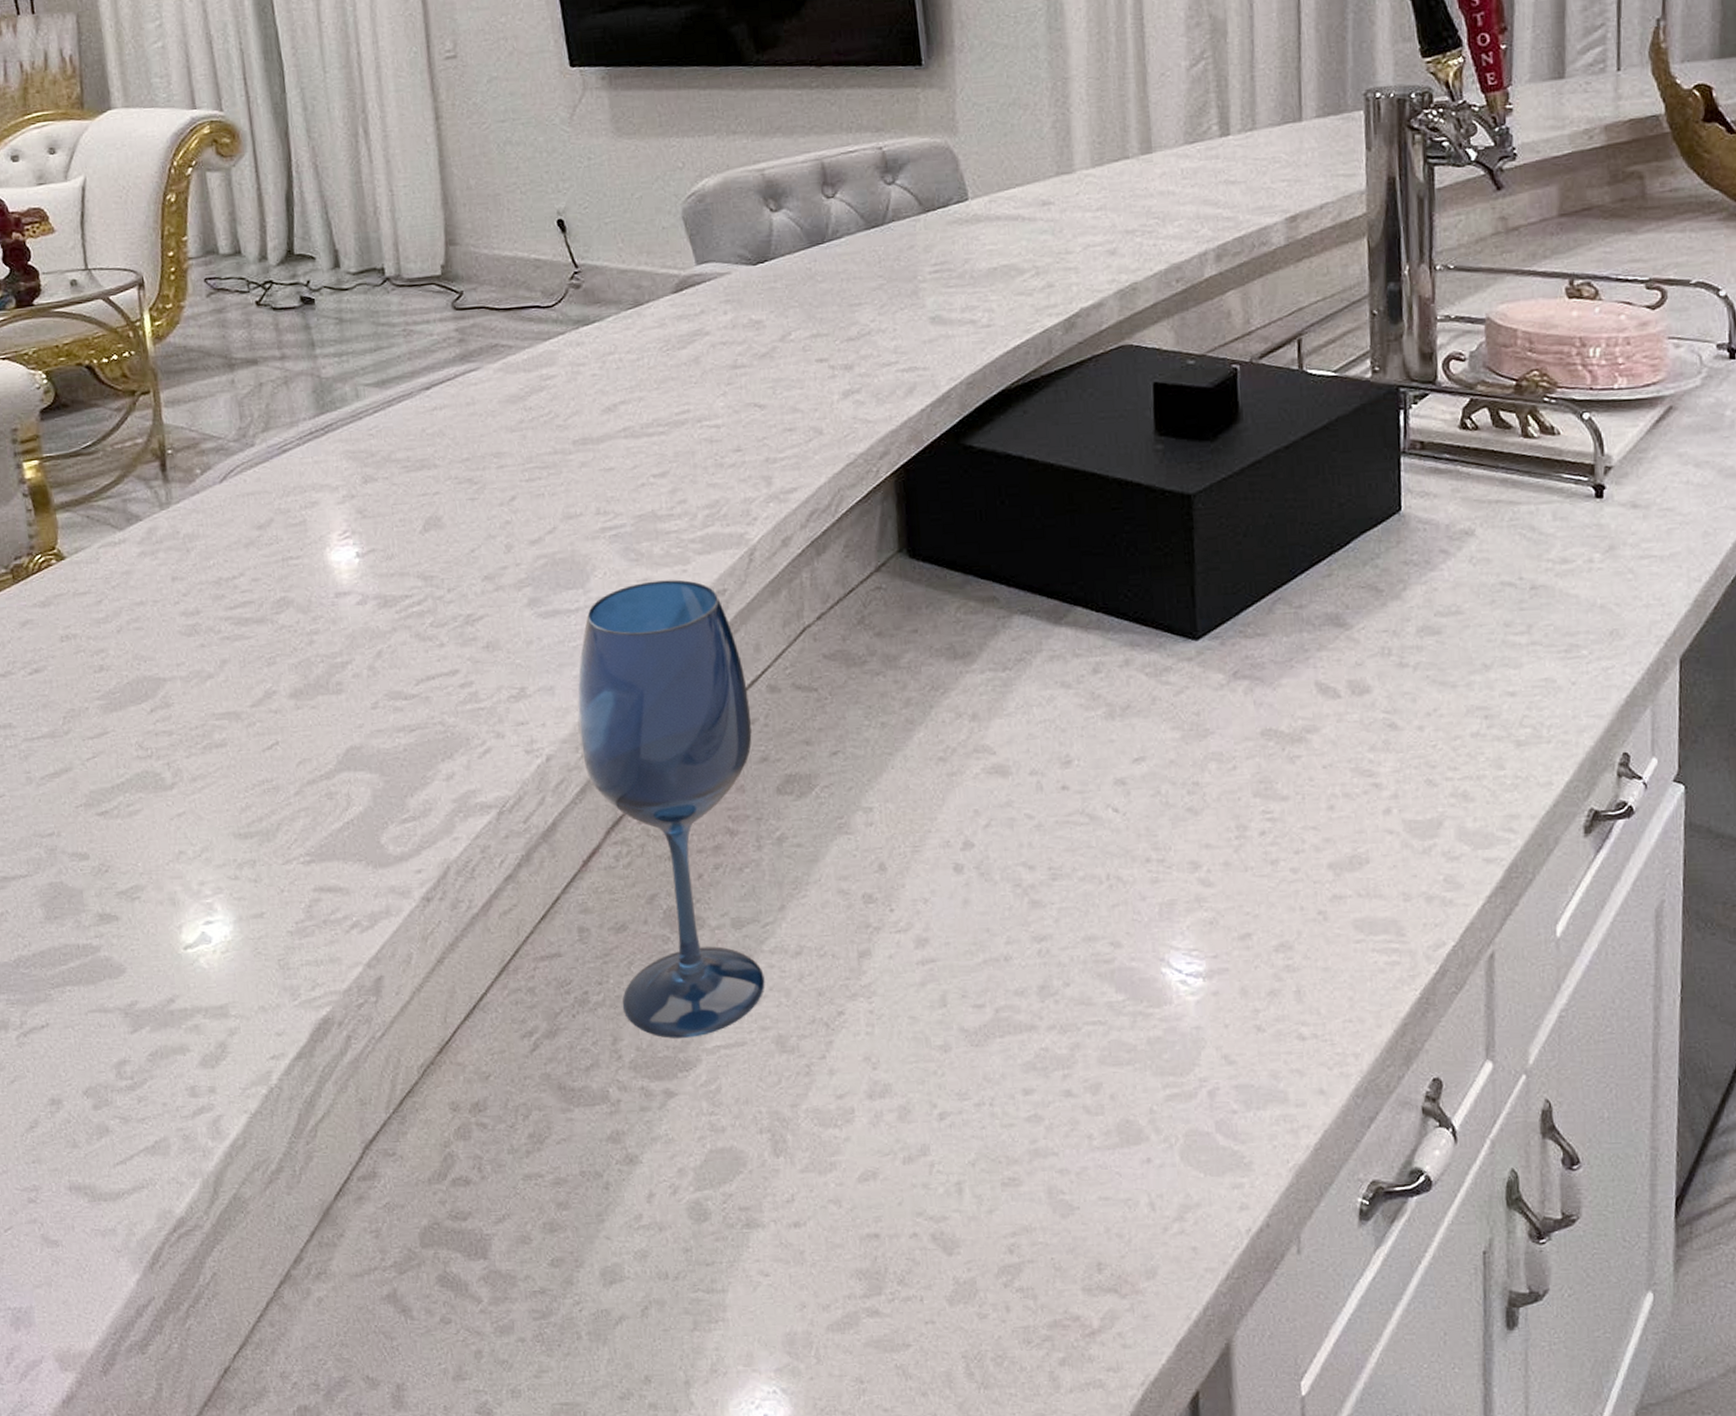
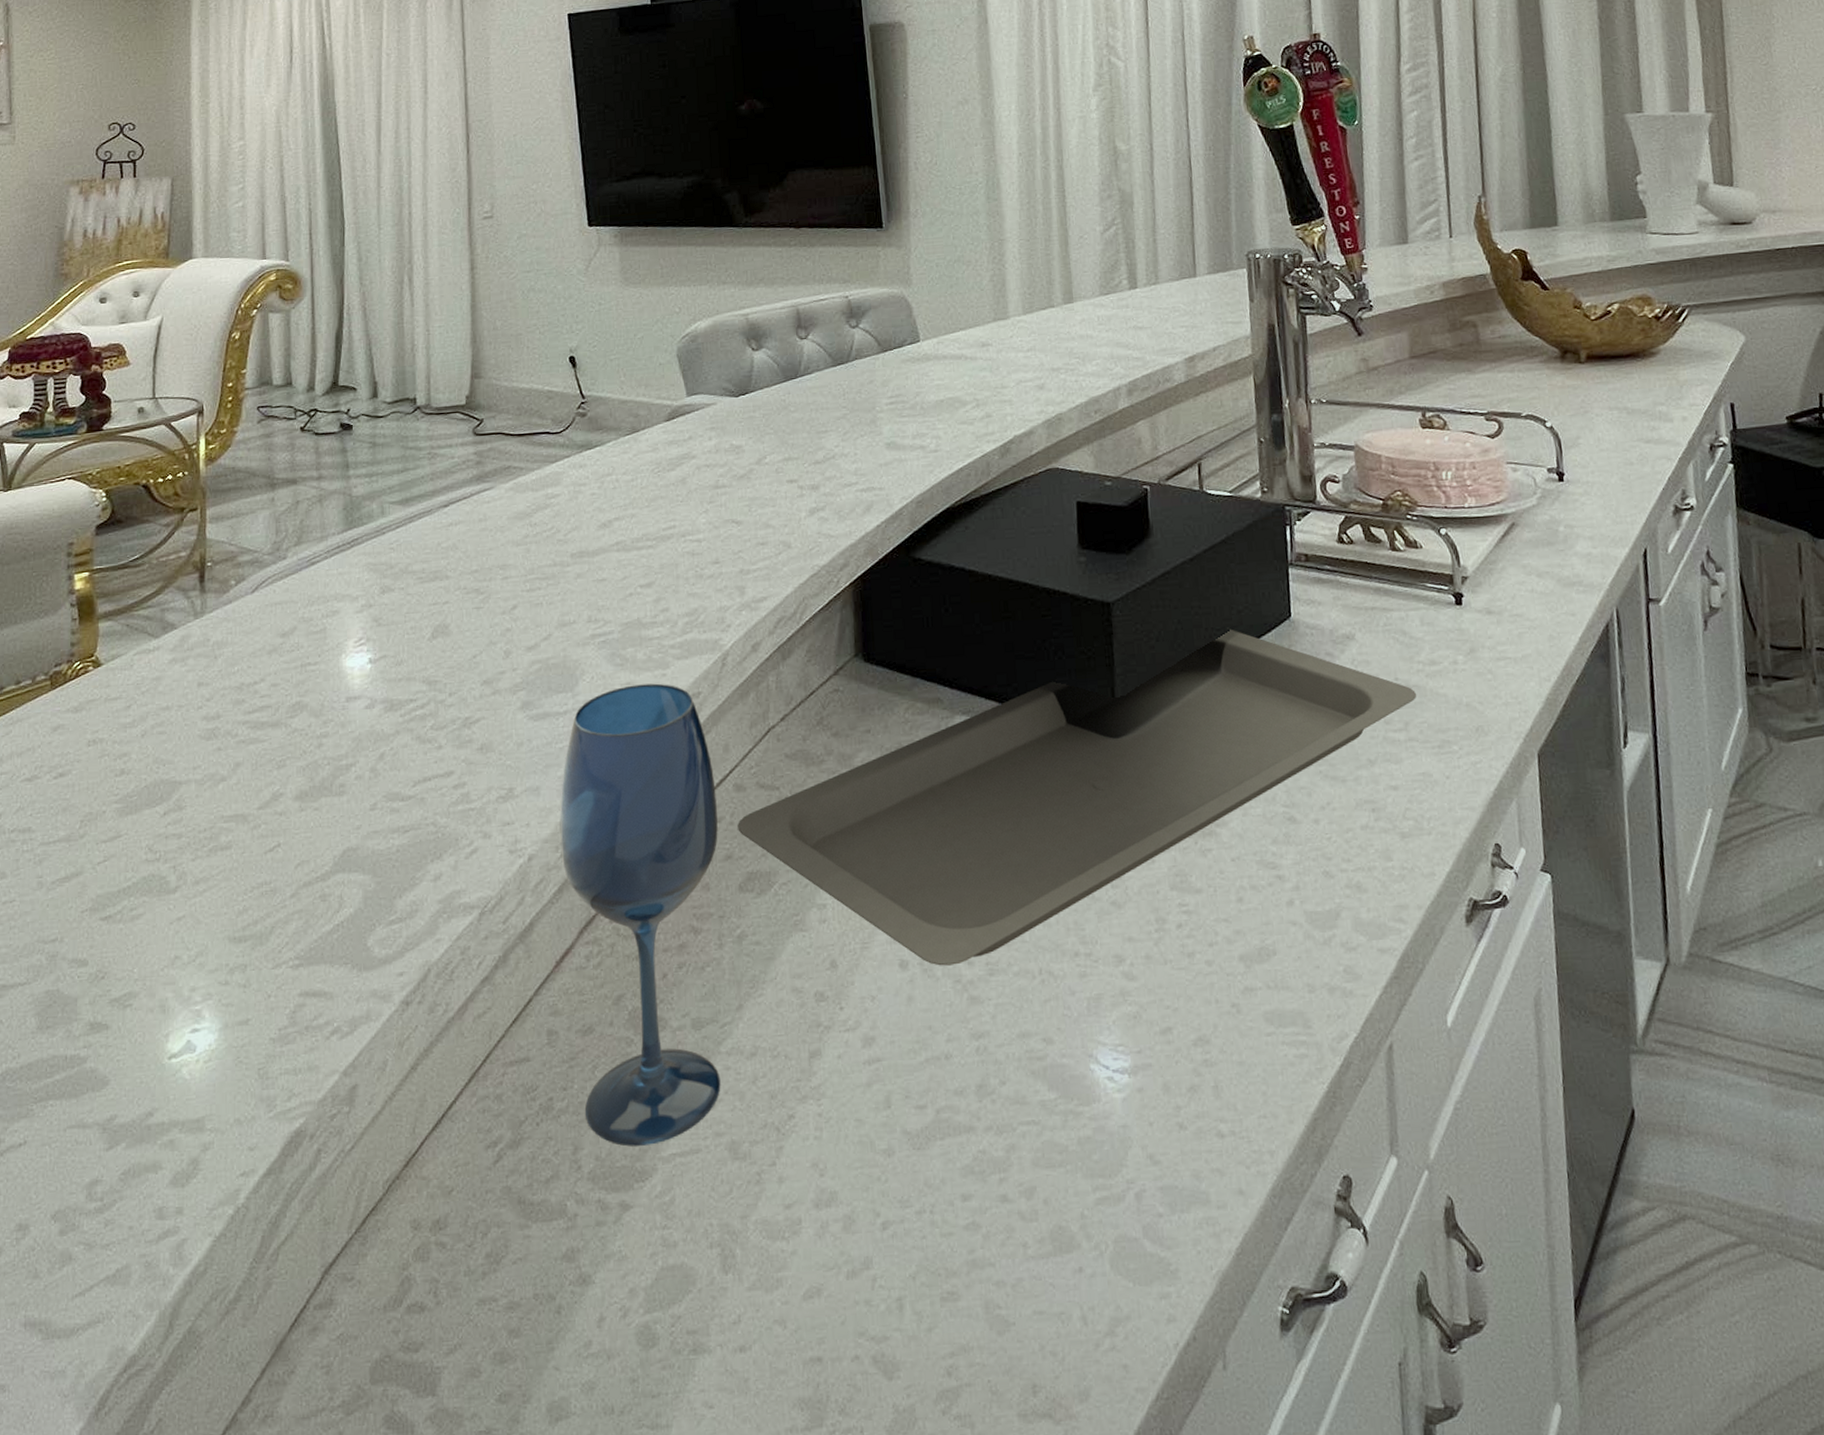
serving tray: none [773,522,1544,870] -> present [737,628,1417,966]

